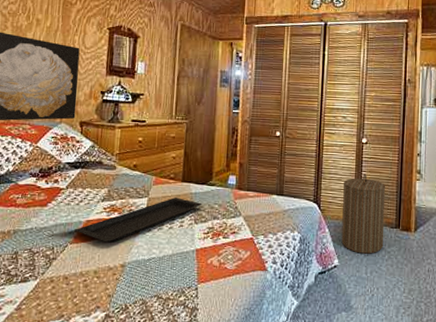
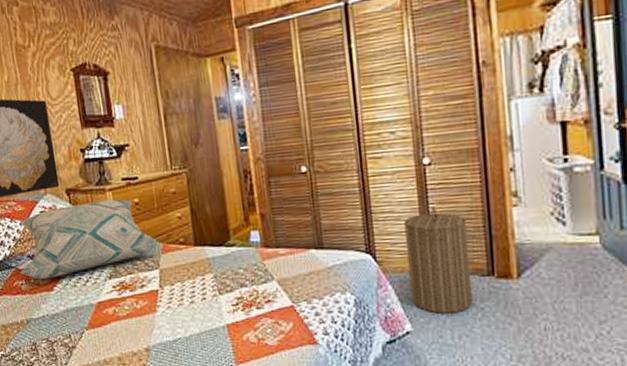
decorative pillow: none [18,135,153,196] -> present [20,198,160,280]
serving tray: present [73,197,202,243] -> none [86,265,224,325]

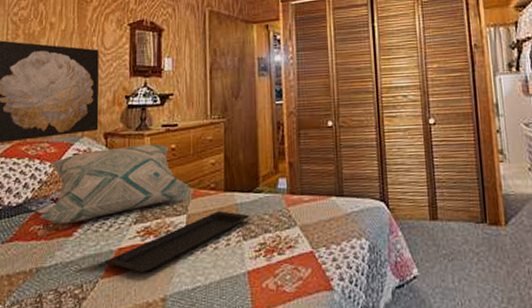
serving tray: none [86,265,224,325] -> present [103,211,250,273]
laundry hamper: present [403,206,474,314] -> none [412,160,470,258]

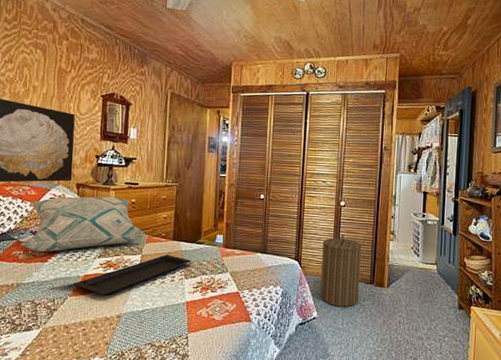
laundry hamper: none [412,160,470,258] -> present [320,234,362,307]

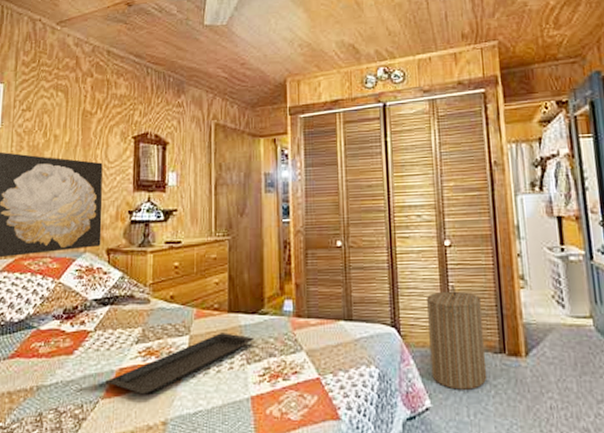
decorative pillow: present [20,196,146,252] -> none [40,261,194,342]

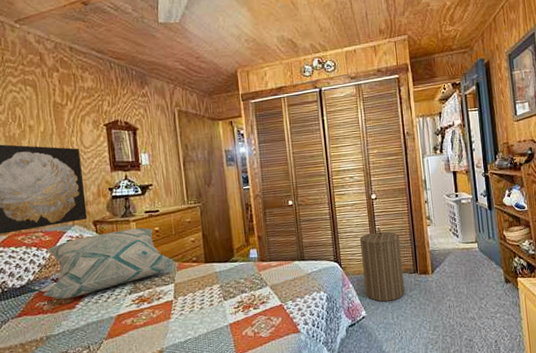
decorative pillow: none [40,261,194,342] -> present [42,227,176,300]
serving tray: present [104,333,254,395] -> none [105,278,228,333]

